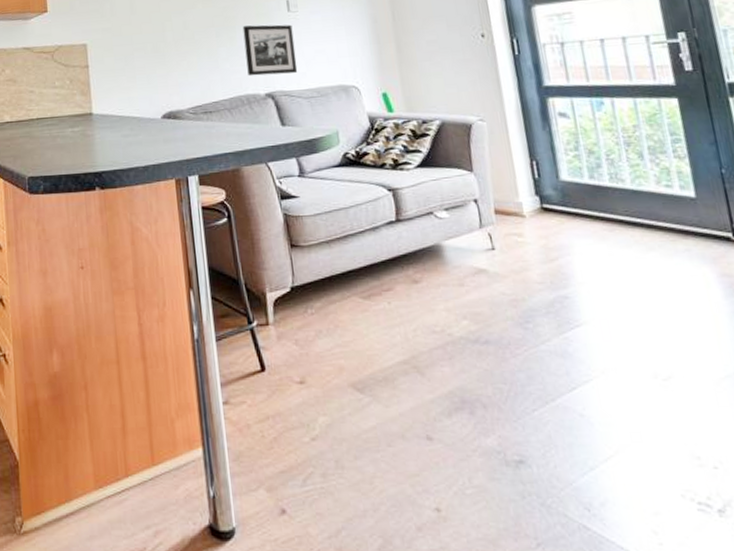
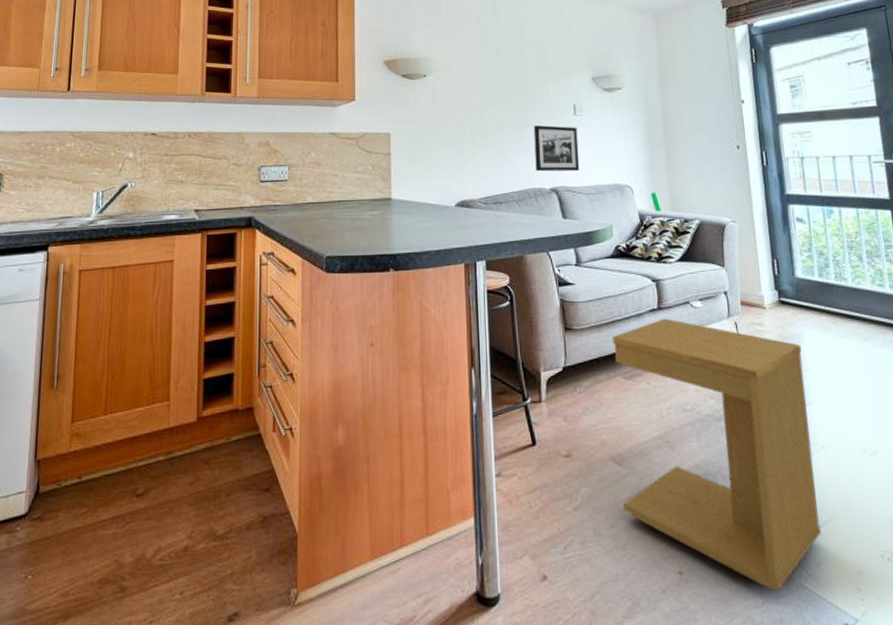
side table: none [344,231,606,533] -> present [612,318,822,592]

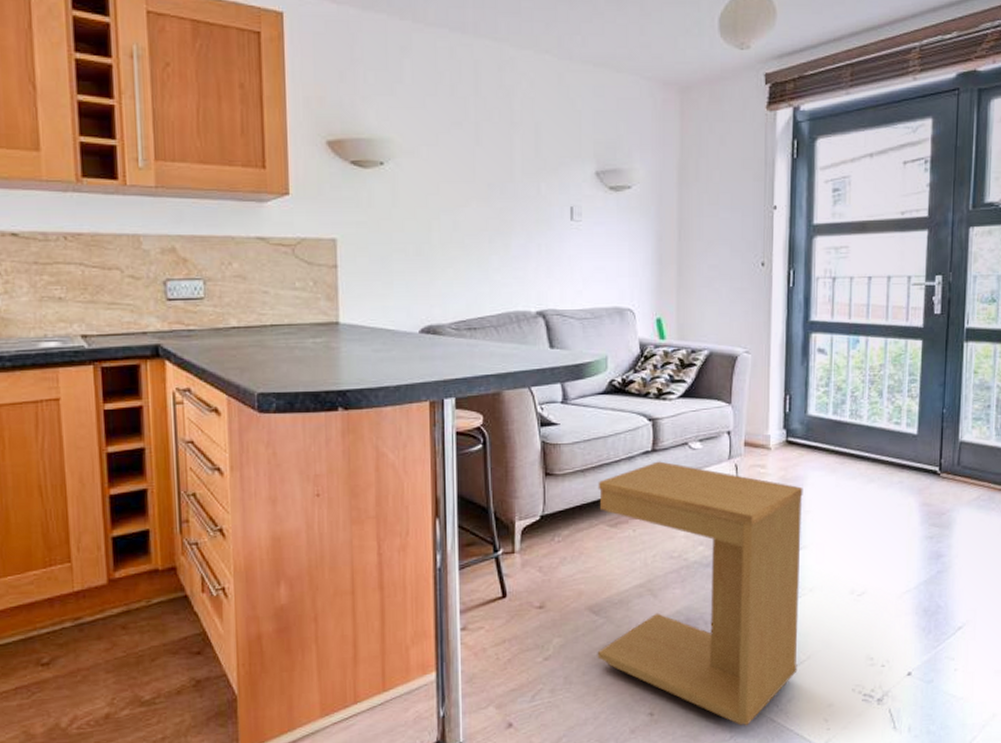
picture frame: present [533,125,580,172] -> none [519,233,574,291]

